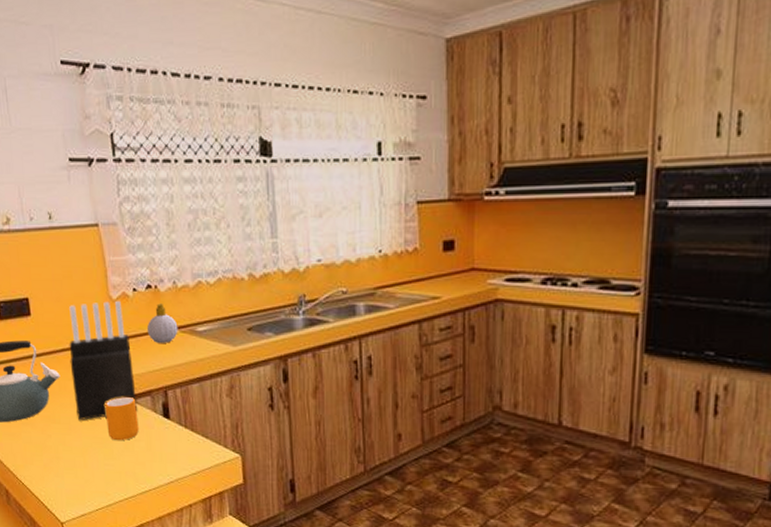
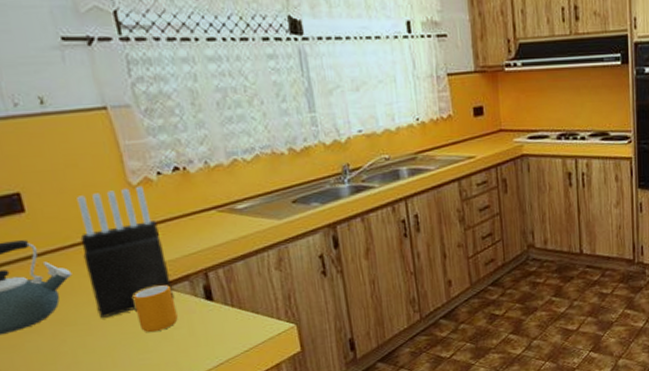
soap bottle: present [146,303,178,343] -> none [177,185,215,226]

